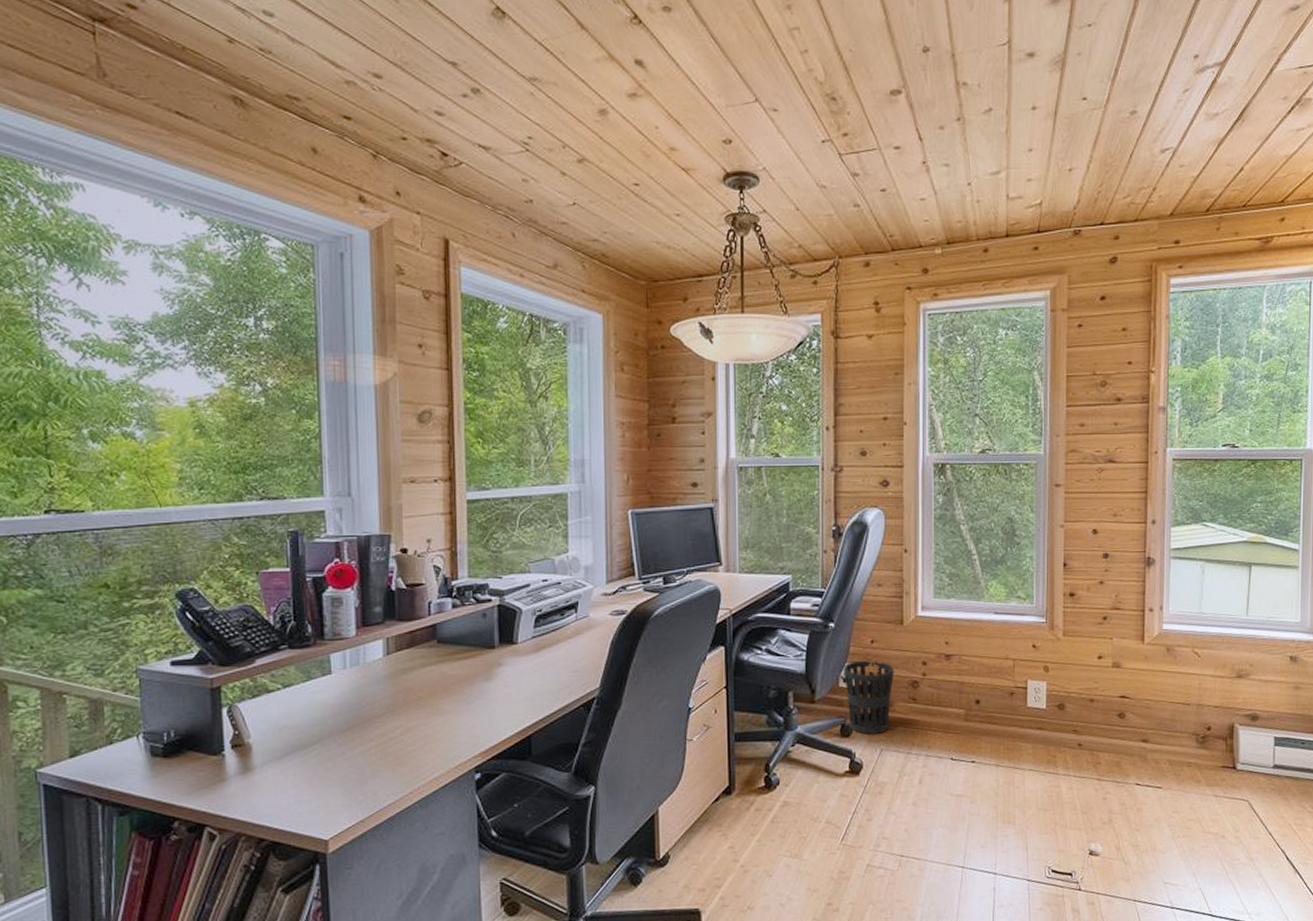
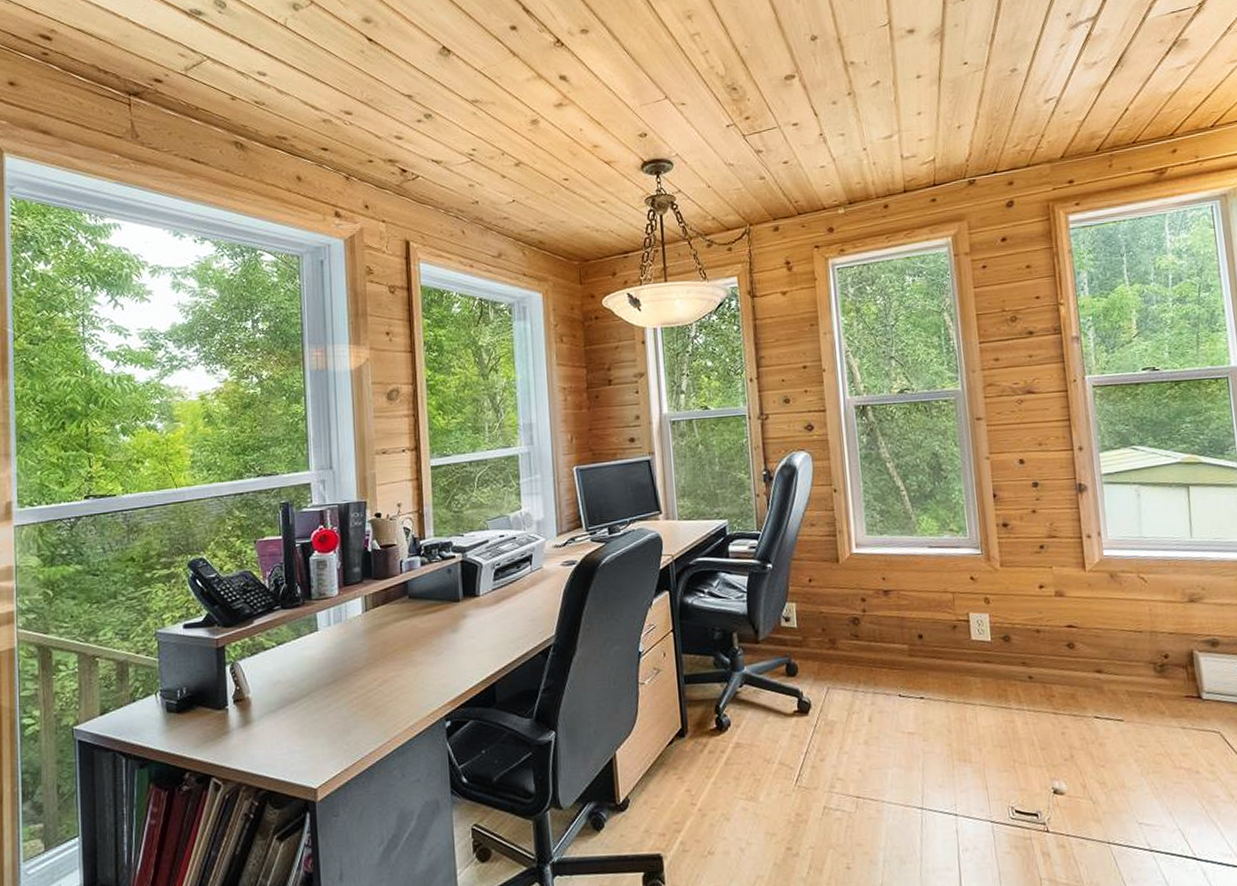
wastebasket: present [844,660,895,735] -> none [784,598,835,673]

